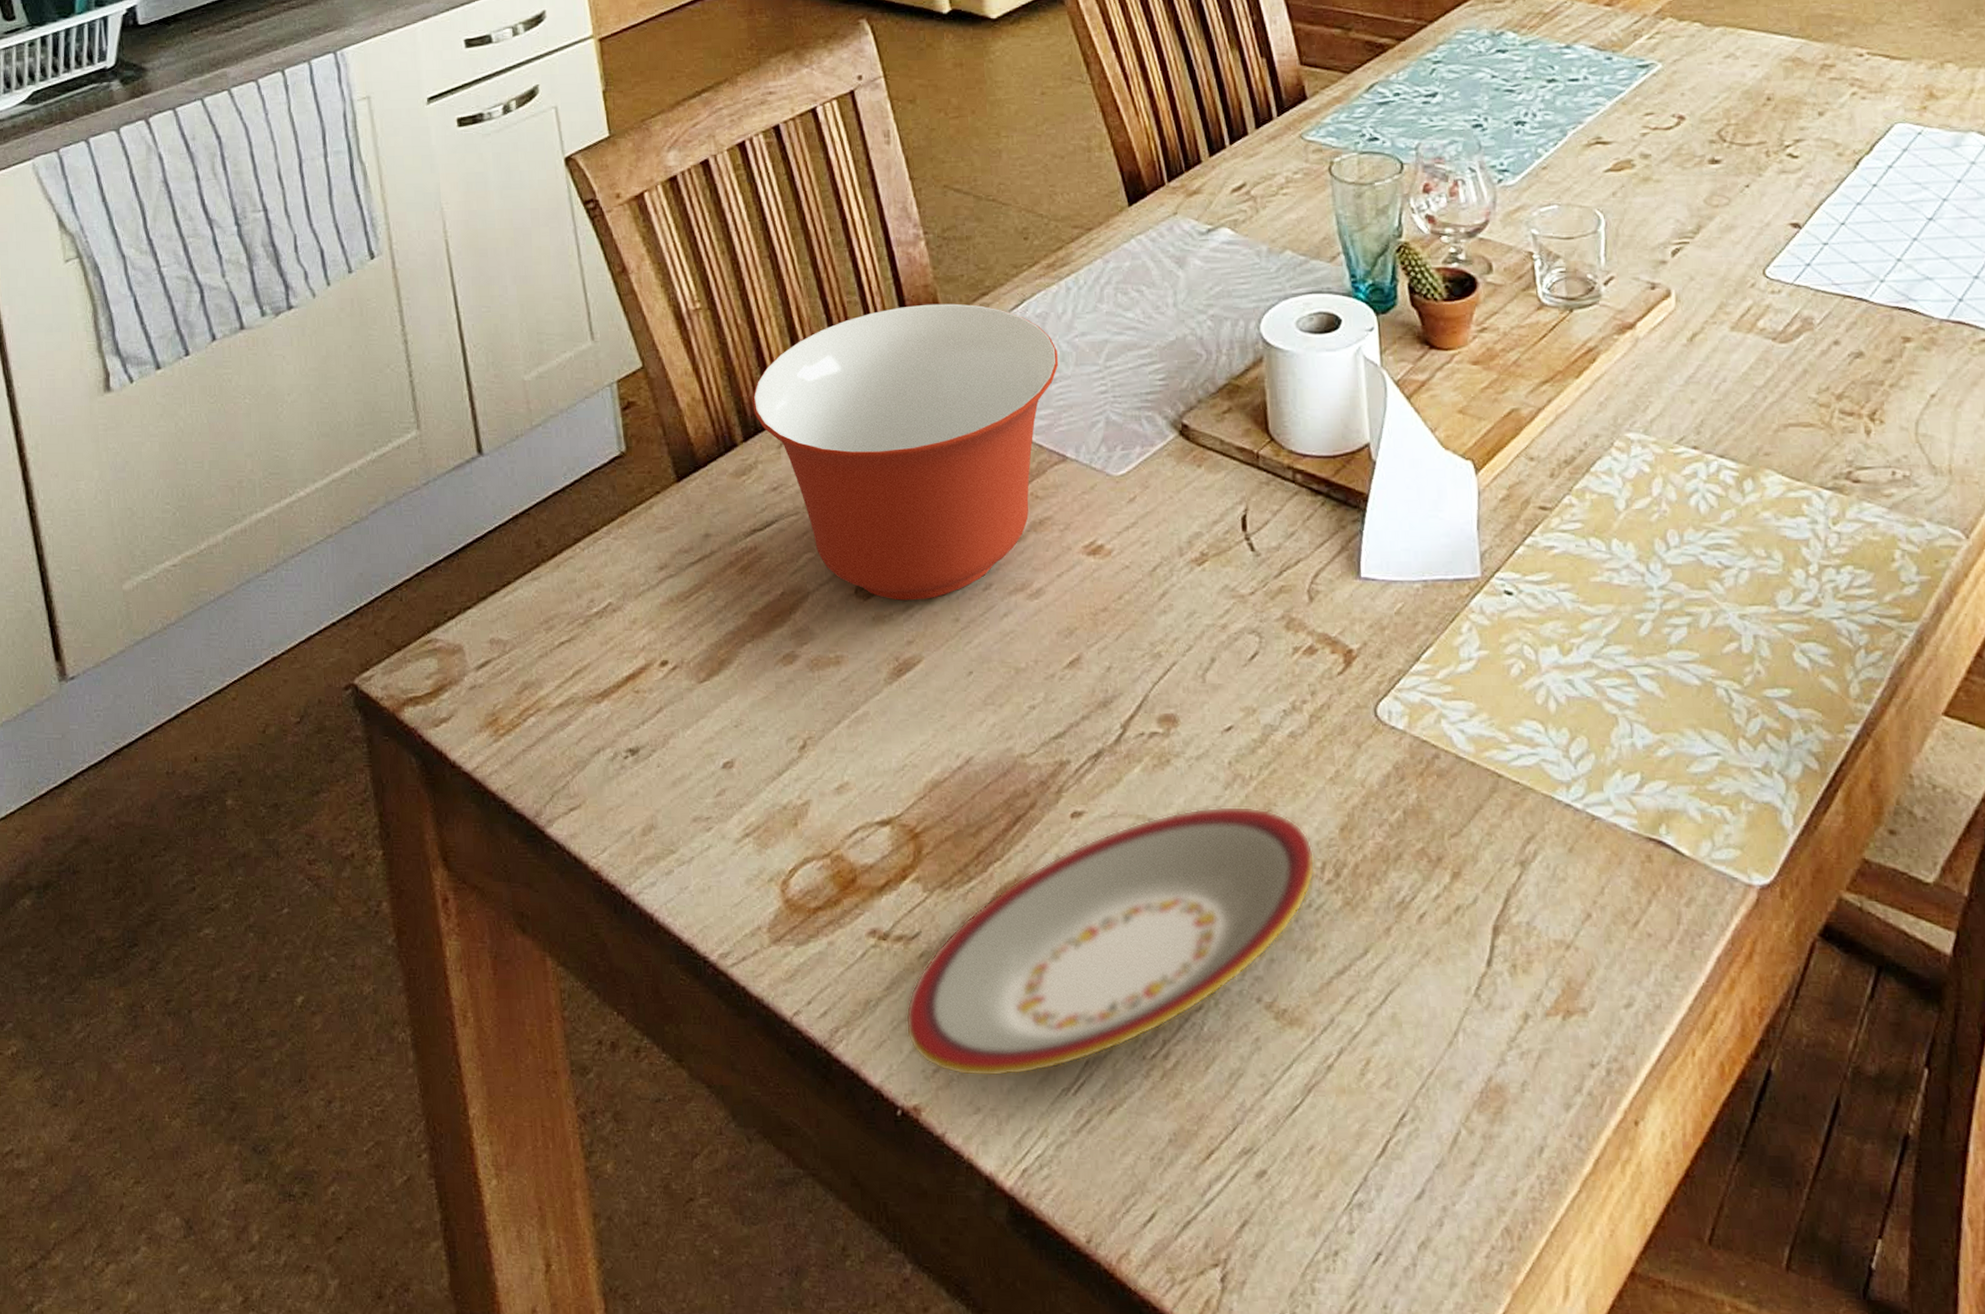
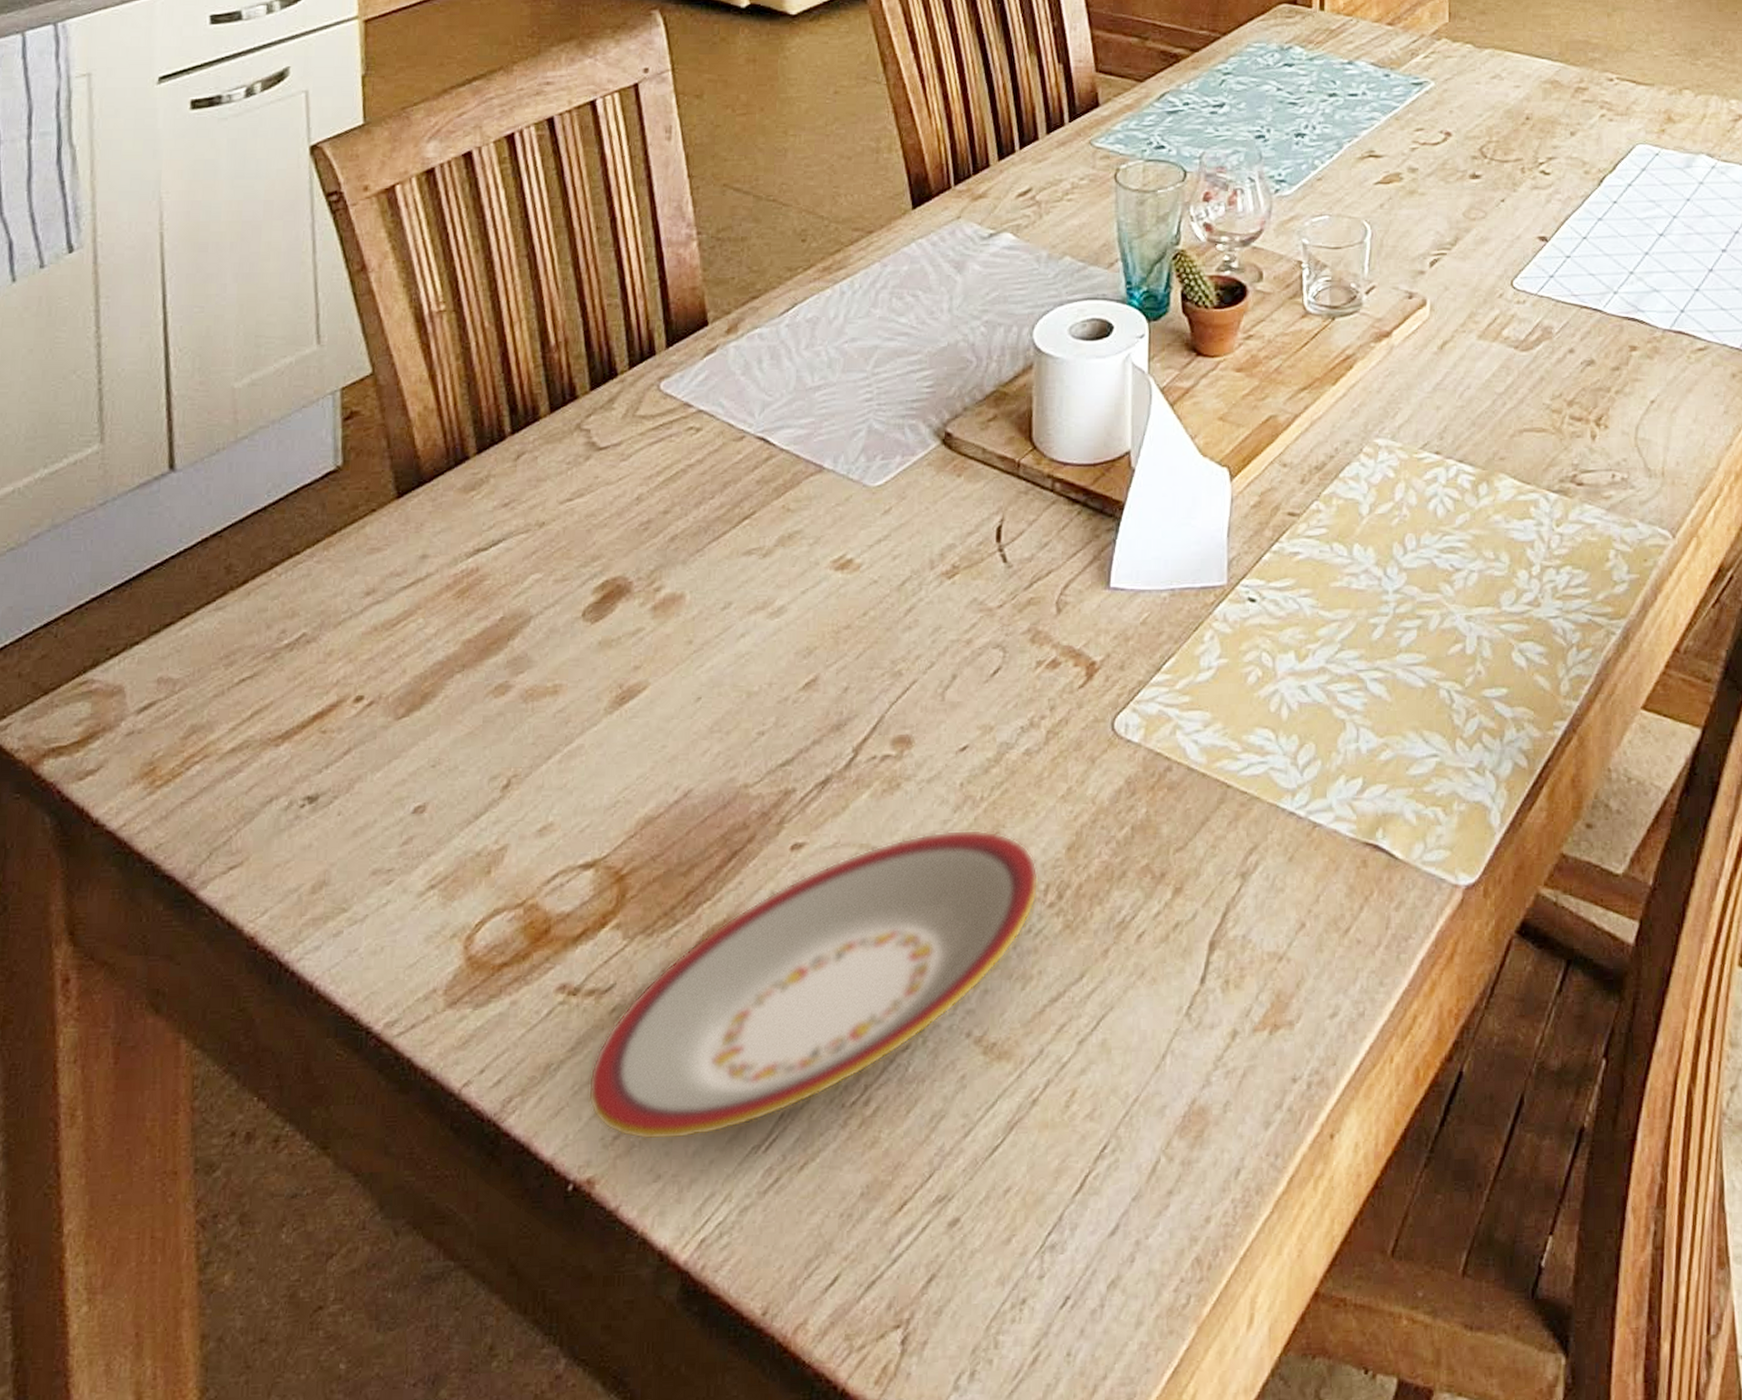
mixing bowl: present [752,303,1059,601] -> none [491,307,826,623]

